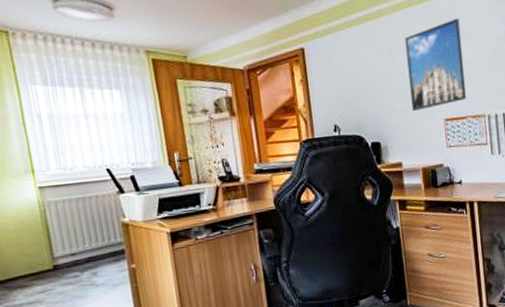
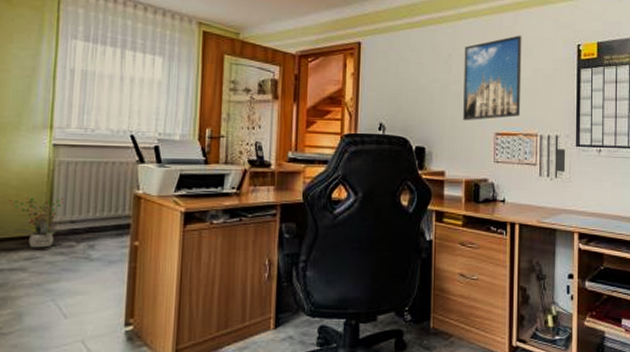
potted plant: none [12,234,69,282] -> present [8,197,67,248]

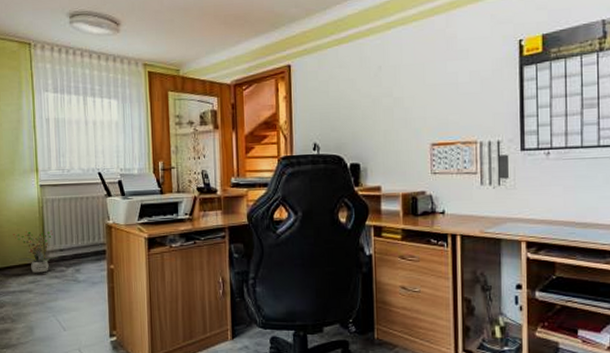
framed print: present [463,35,522,121] -> none [395,37,457,134]

